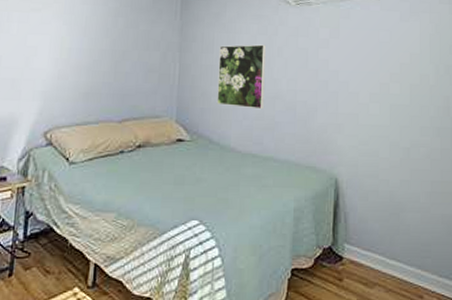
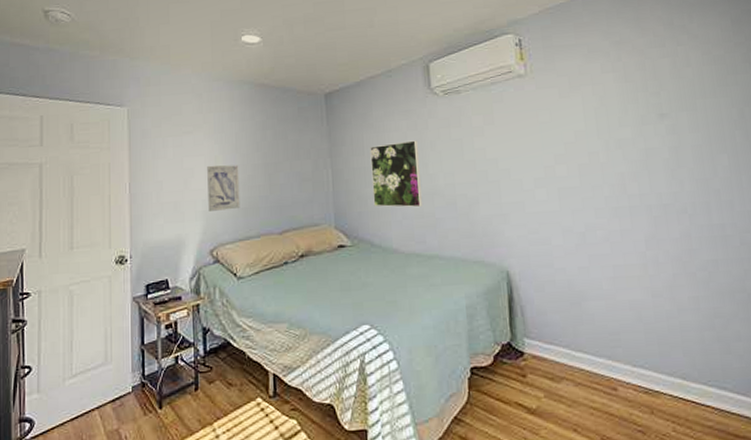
wall art: none [47,45,85,93] -> present [207,165,240,211]

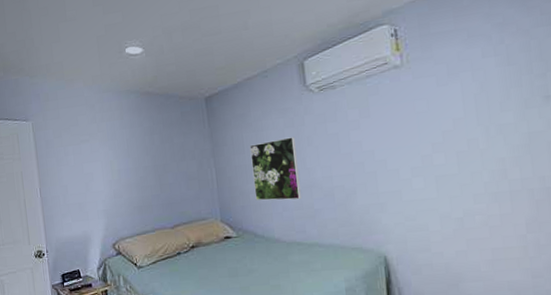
wall art: present [207,165,240,211] -> none [104,168,136,210]

